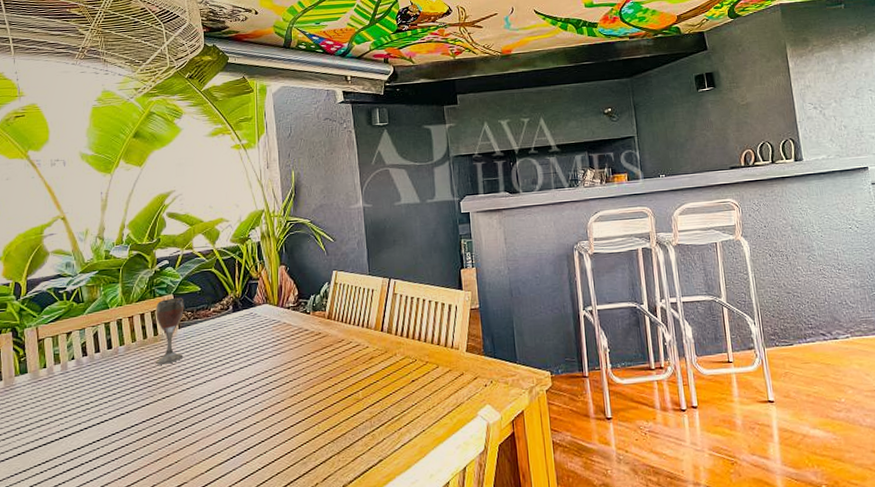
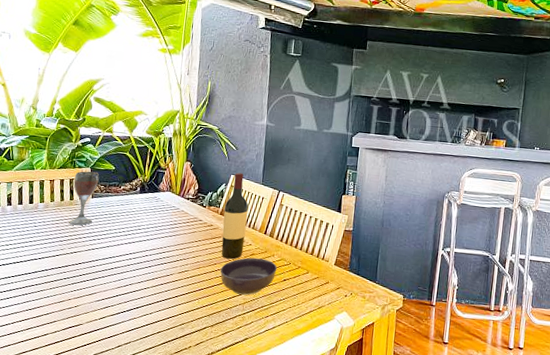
wine bottle: none [331,266,361,369] -> present [221,172,249,259]
bowl: none [337,360,403,409] -> present [220,257,277,296]

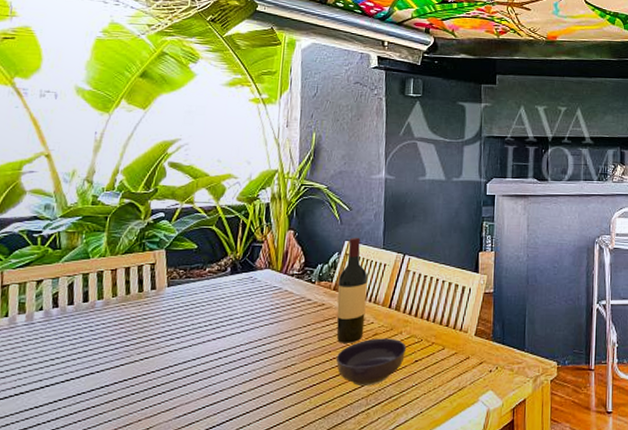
cup: present [68,171,99,226] -> none [136,253,177,324]

